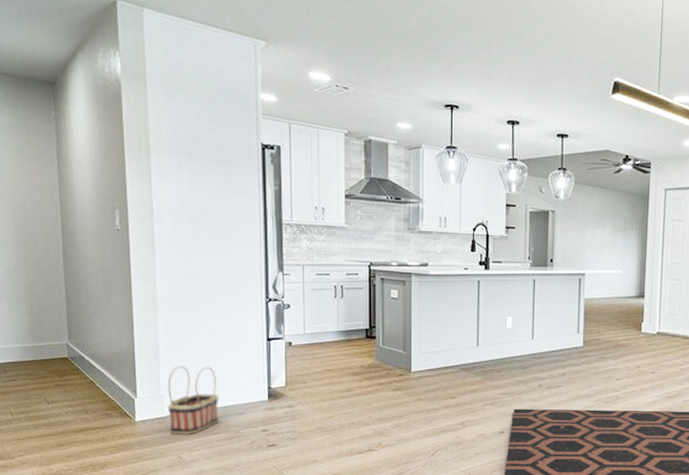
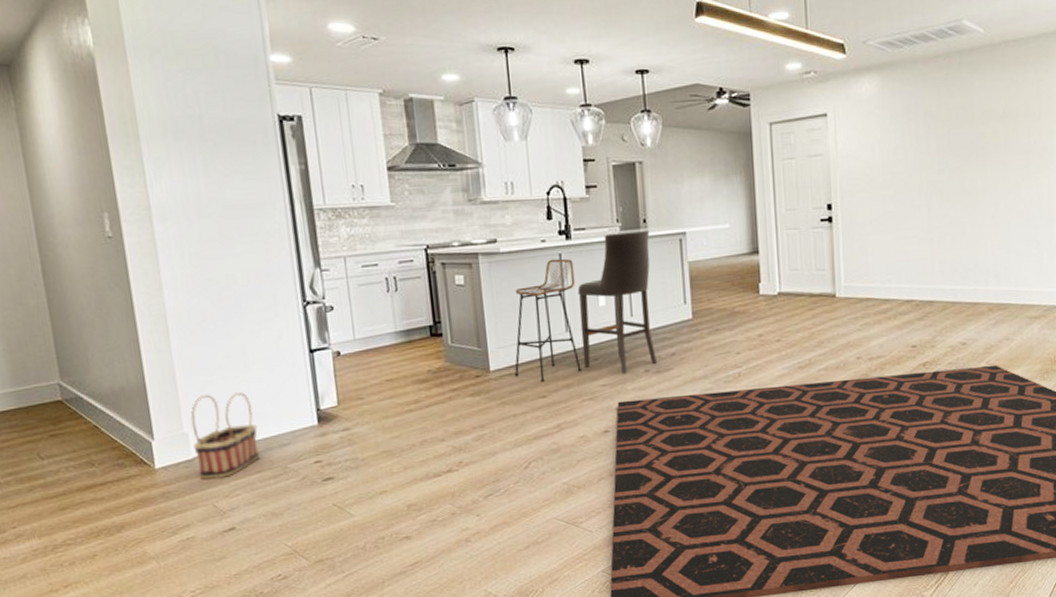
bar stool: none [431,284,489,386] -> present [514,258,582,382]
bar stool: none [489,268,555,387] -> present [577,229,658,374]

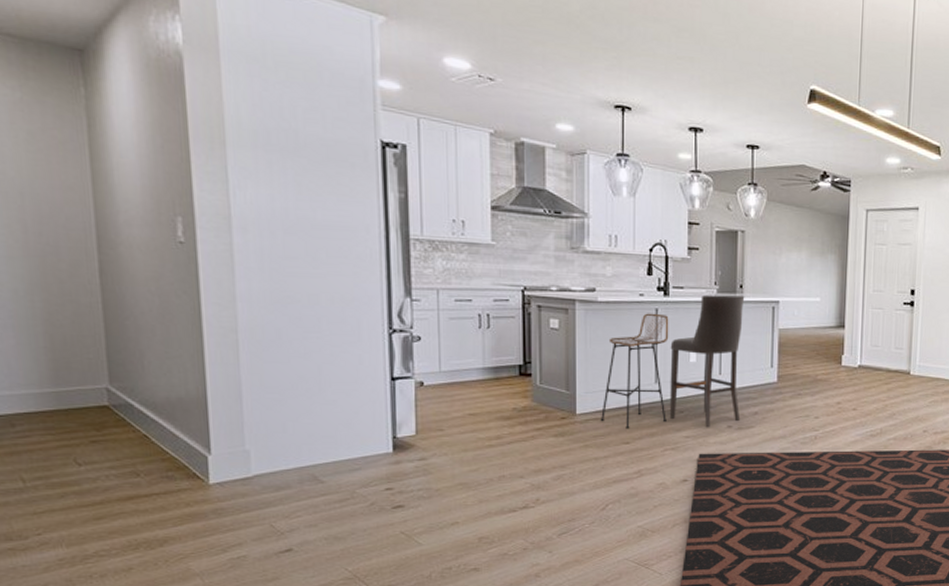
basket: present [191,392,260,480] -> none [254,413,327,499]

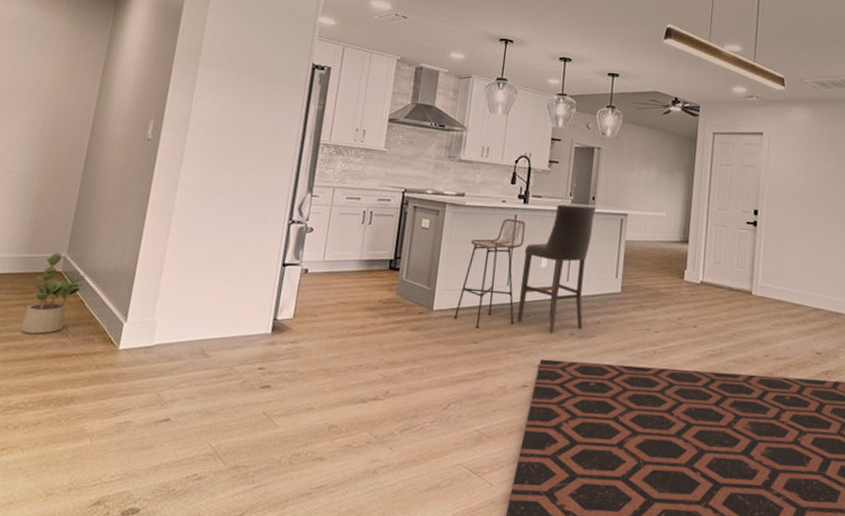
potted plant: none [73,384,143,476] -> present [20,253,86,334]

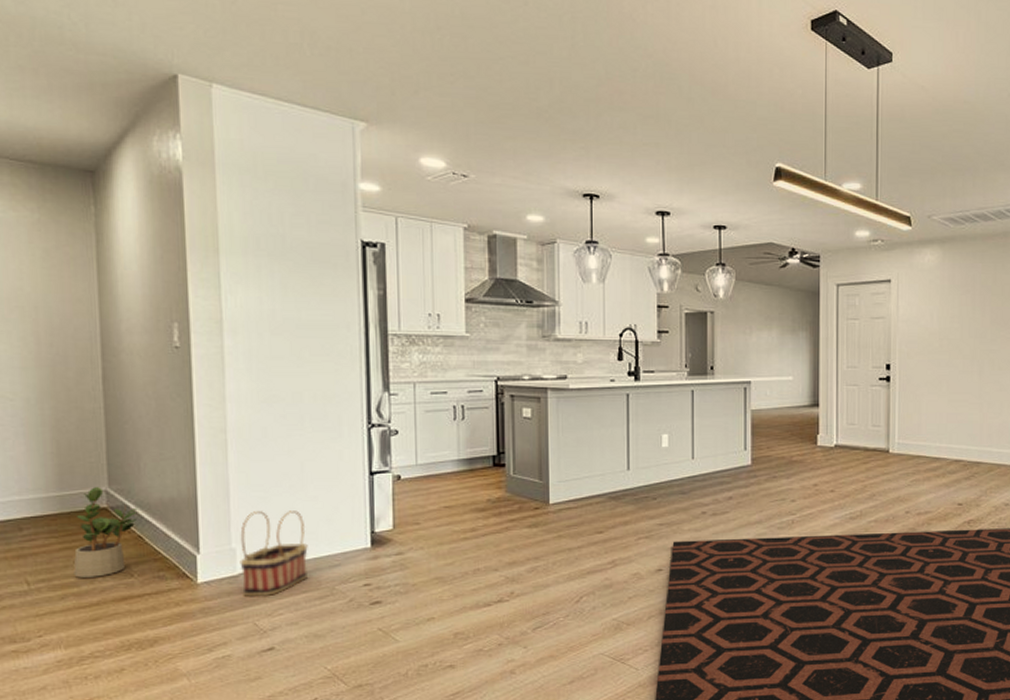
basket: none [154,288,219,369] -> present [240,511,308,598]
bar stool: present [453,218,526,329] -> none [573,399,640,518]
bar stool: present [516,204,597,334] -> none [642,376,716,515]

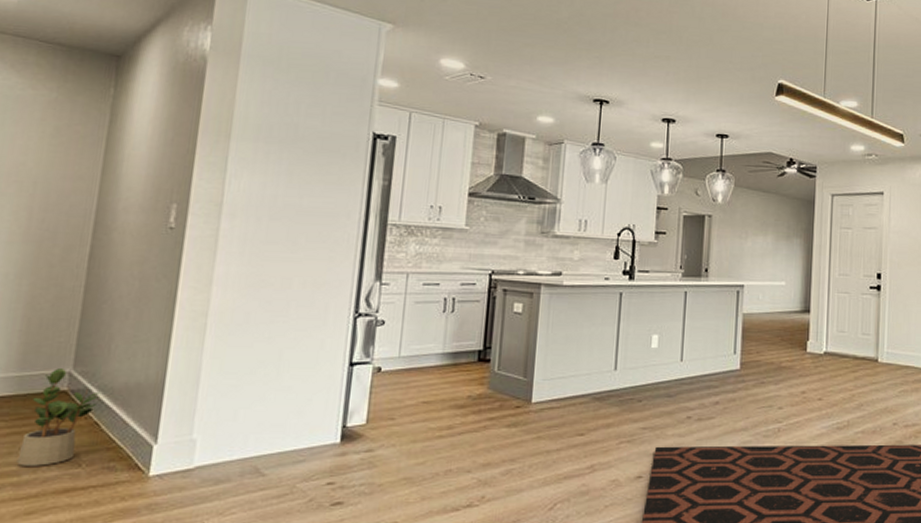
basket: present [240,511,308,598] -> none [195,400,274,494]

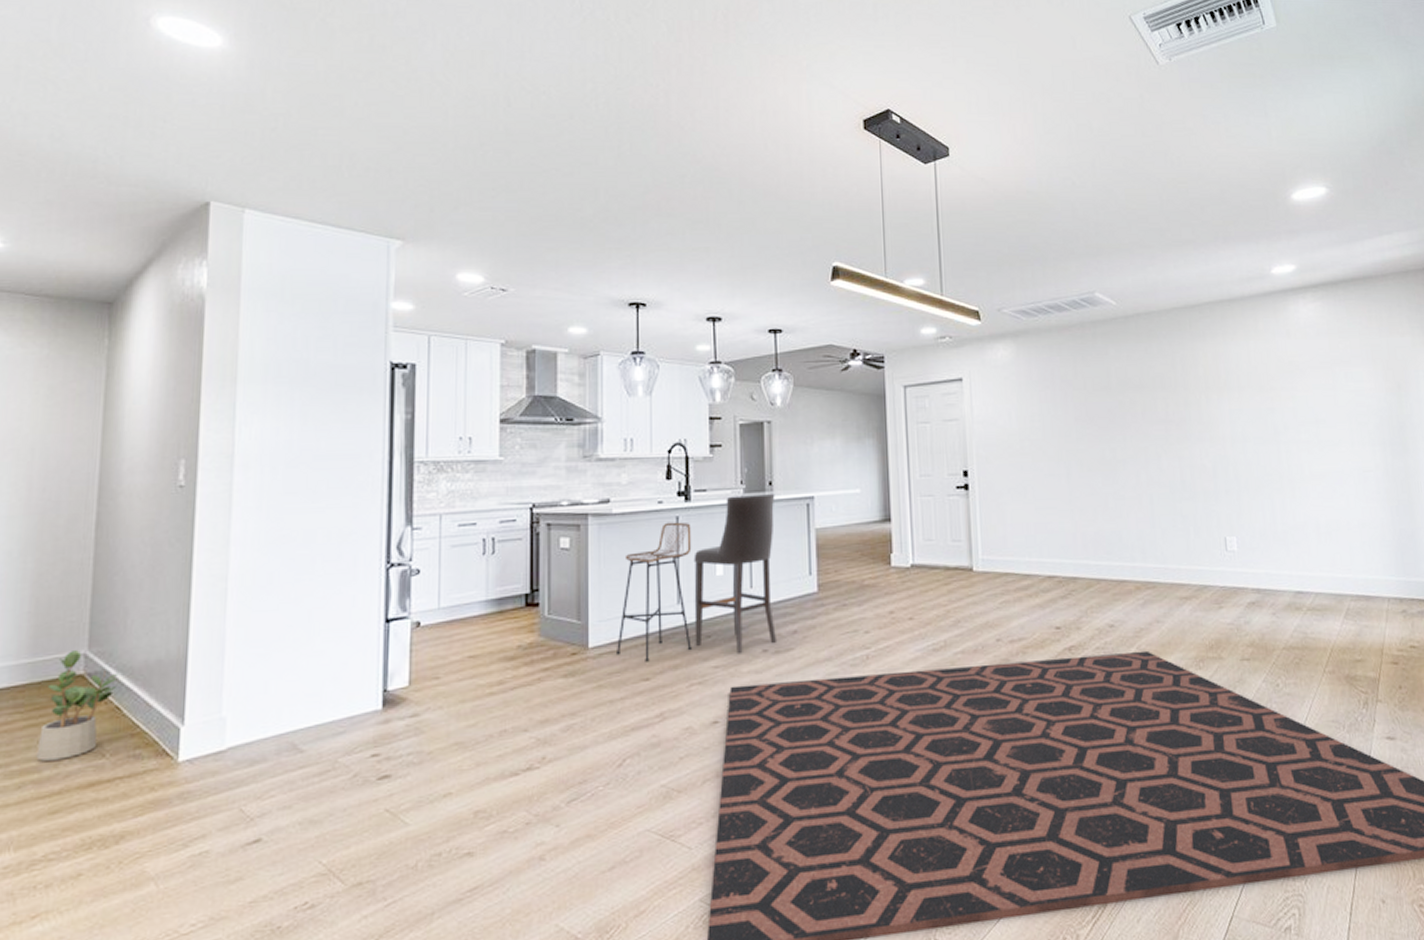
bar stool: none [555,297,633,419] -> present [615,522,692,662]
bar stool: none [627,278,710,419] -> present [693,493,778,654]

